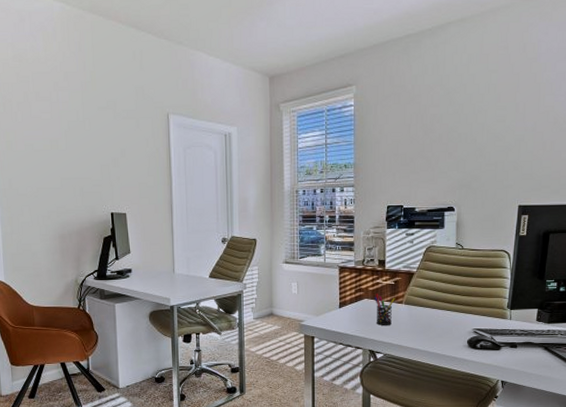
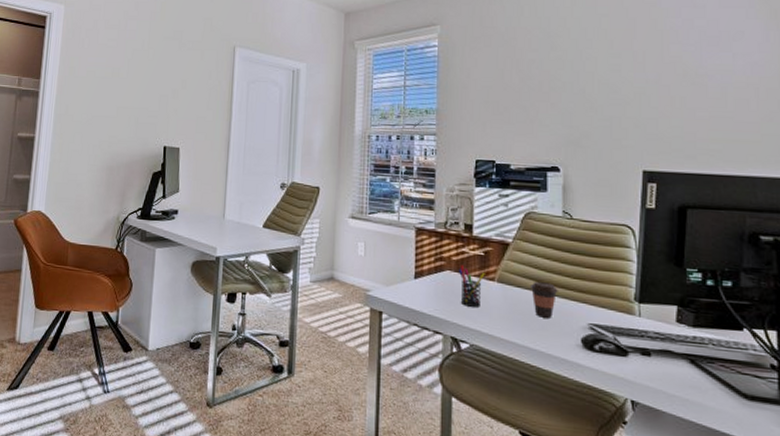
coffee cup: none [429,301,451,328] -> present [530,282,558,318]

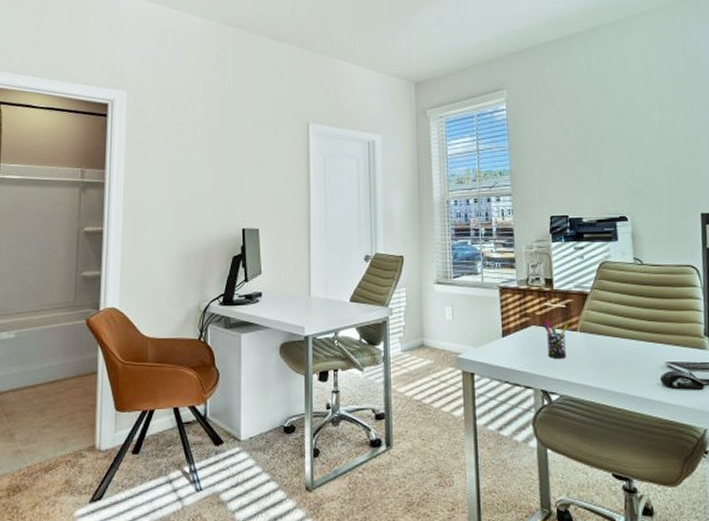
coffee cup: present [530,282,558,318] -> none [610,327,636,361]

